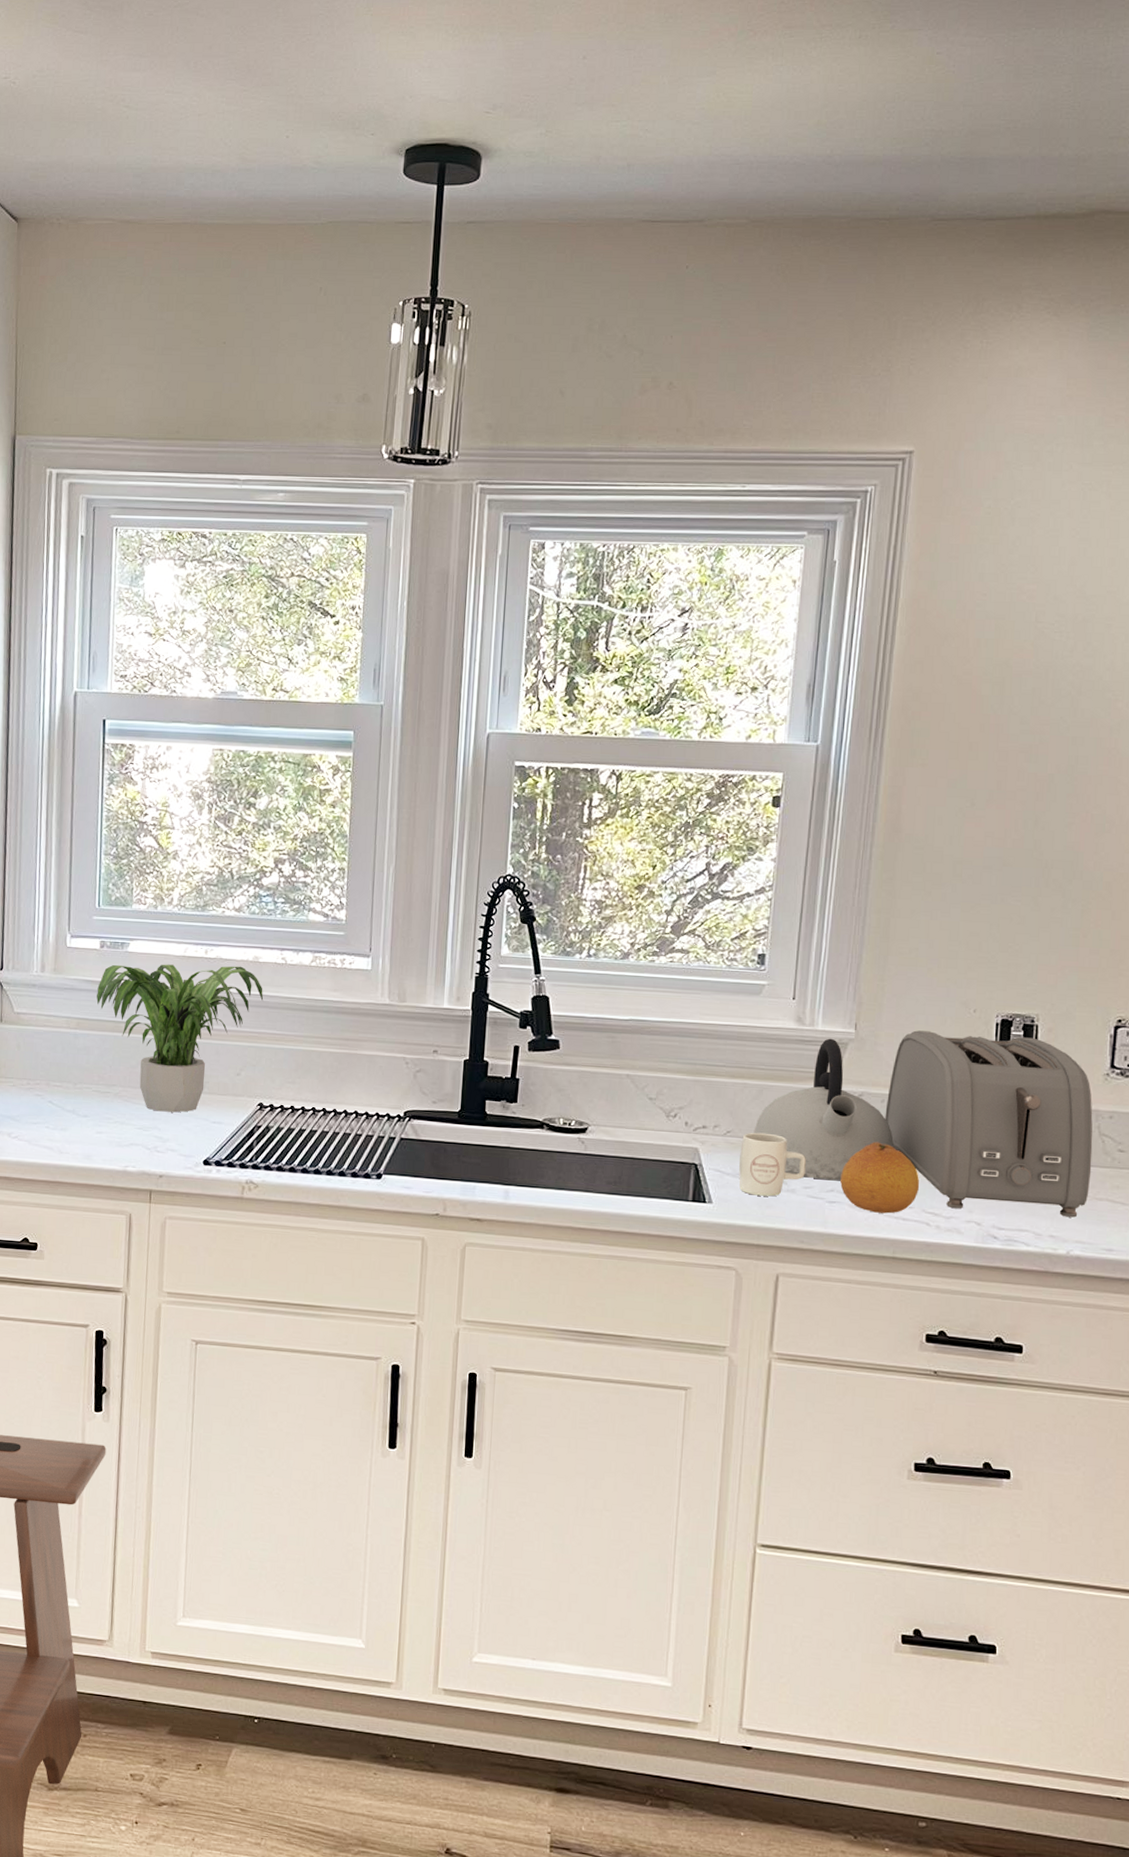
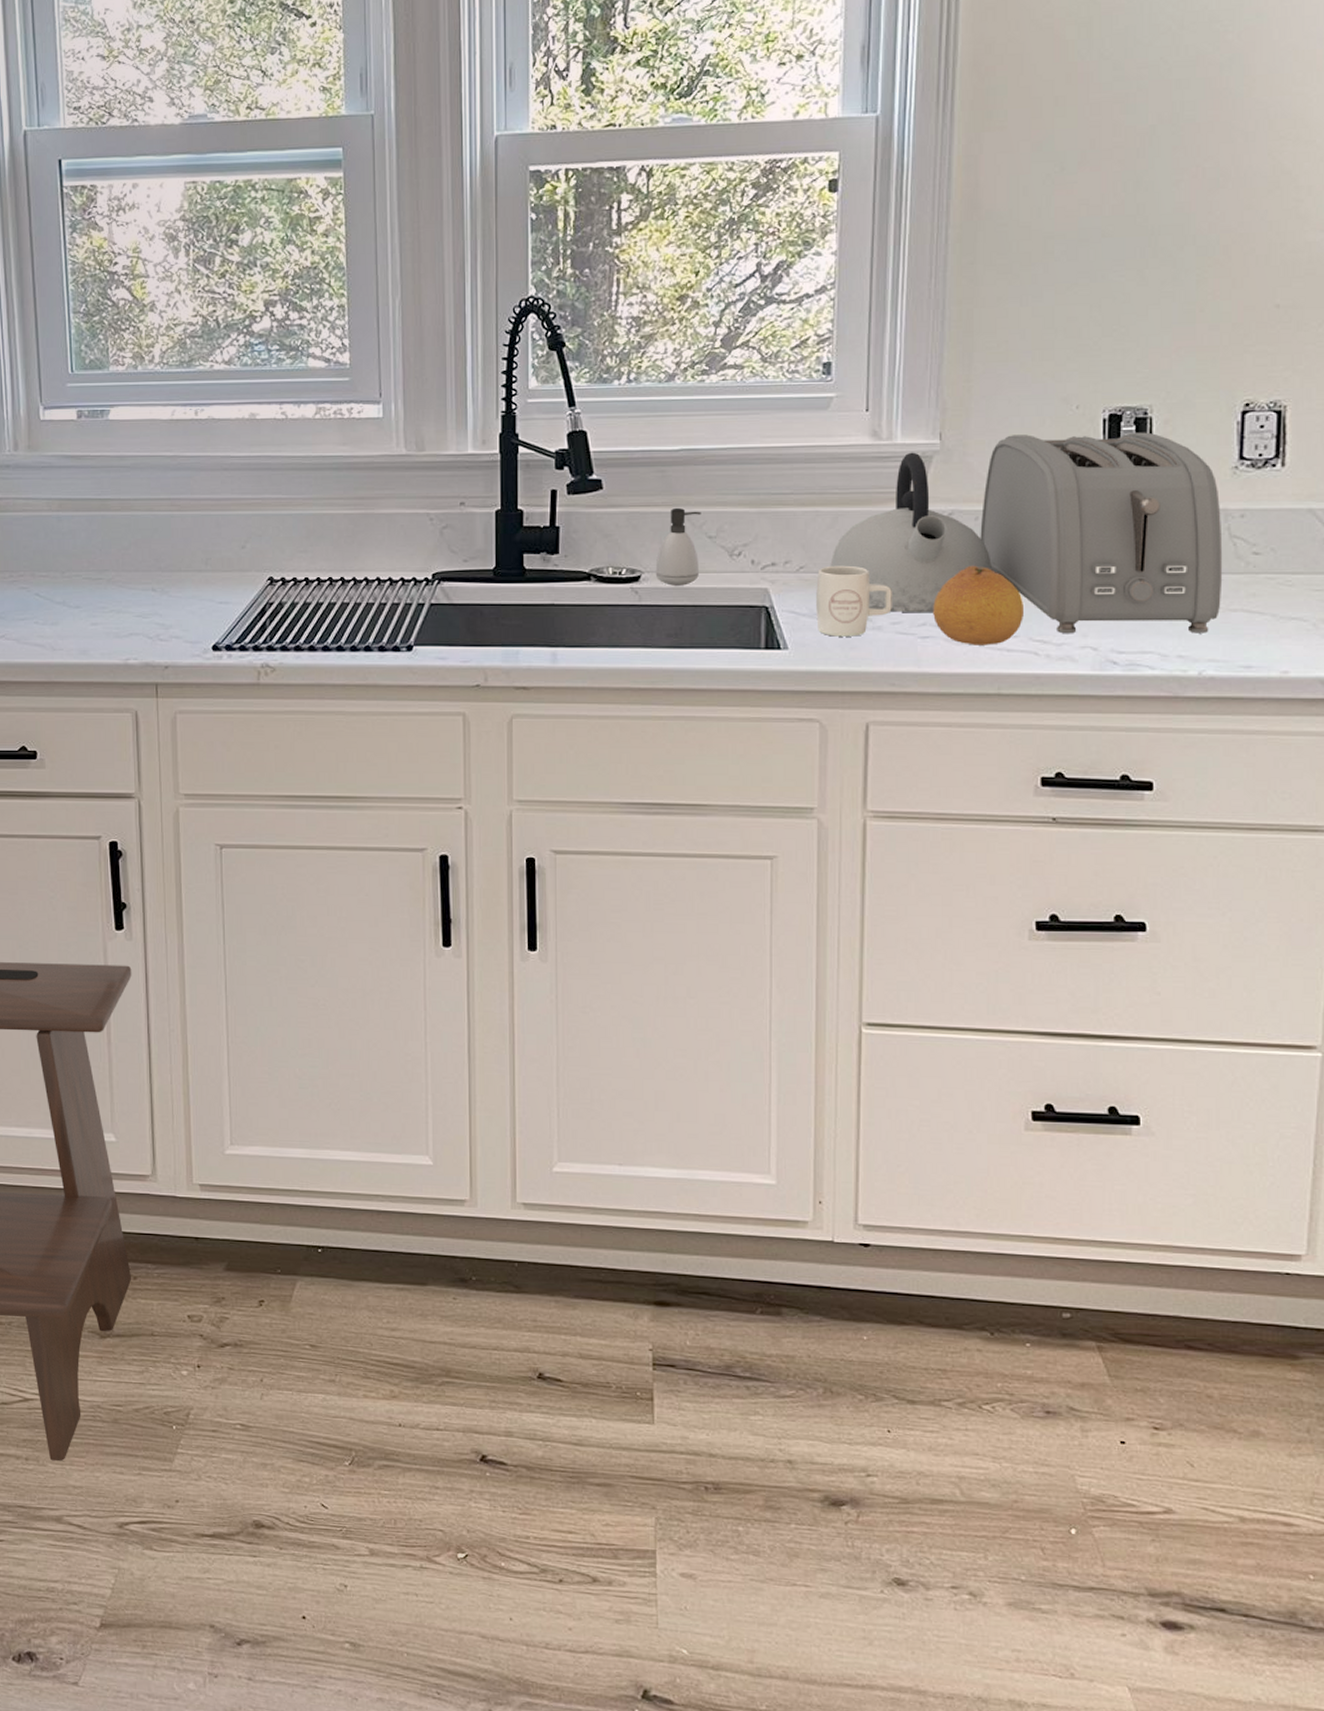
potted plant: present [96,964,264,1113] -> none [78,426,265,595]
soap dispenser: none [600,1070,644,1140] -> present [655,507,701,586]

